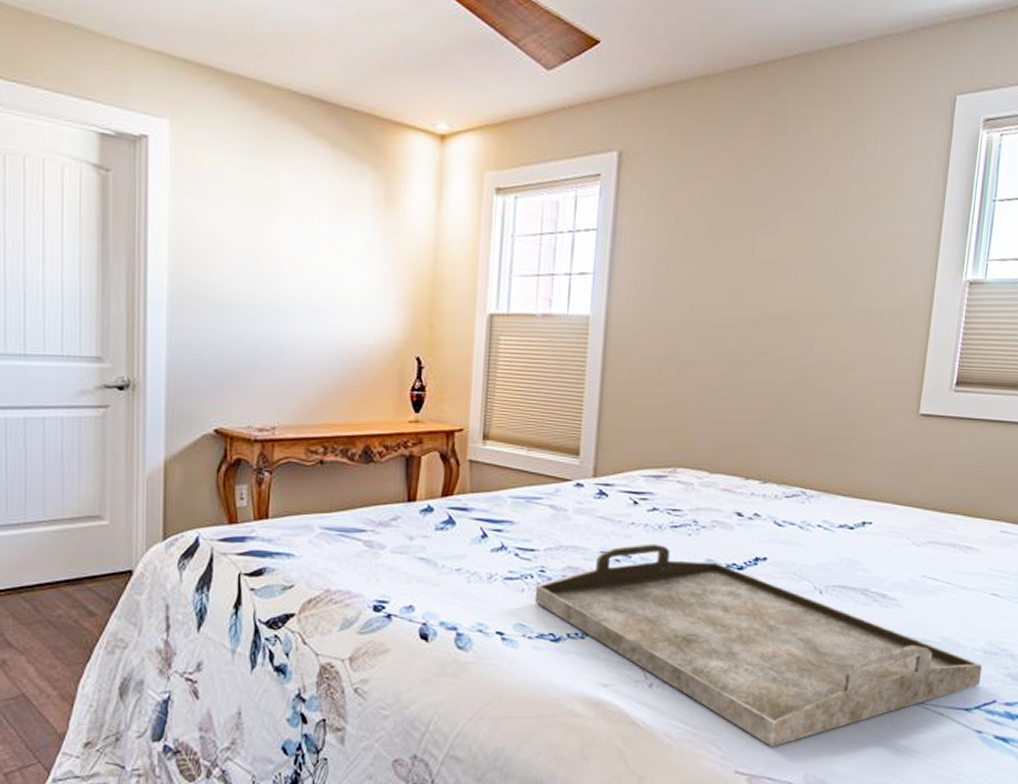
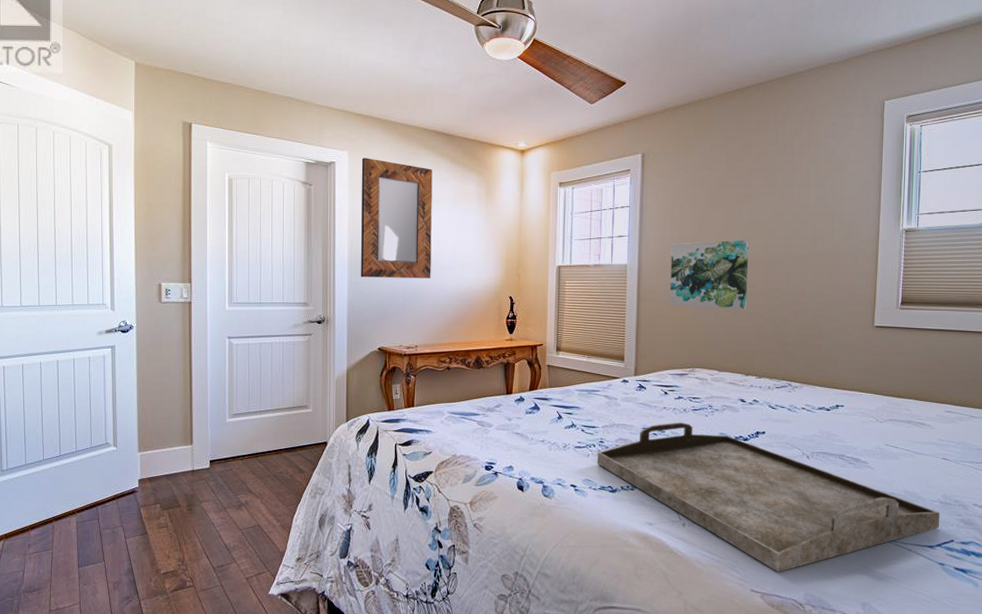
home mirror: none [188,131,304,326] -> present [361,158,433,279]
wall art: none [647,286,761,387] -> present [670,240,749,310]

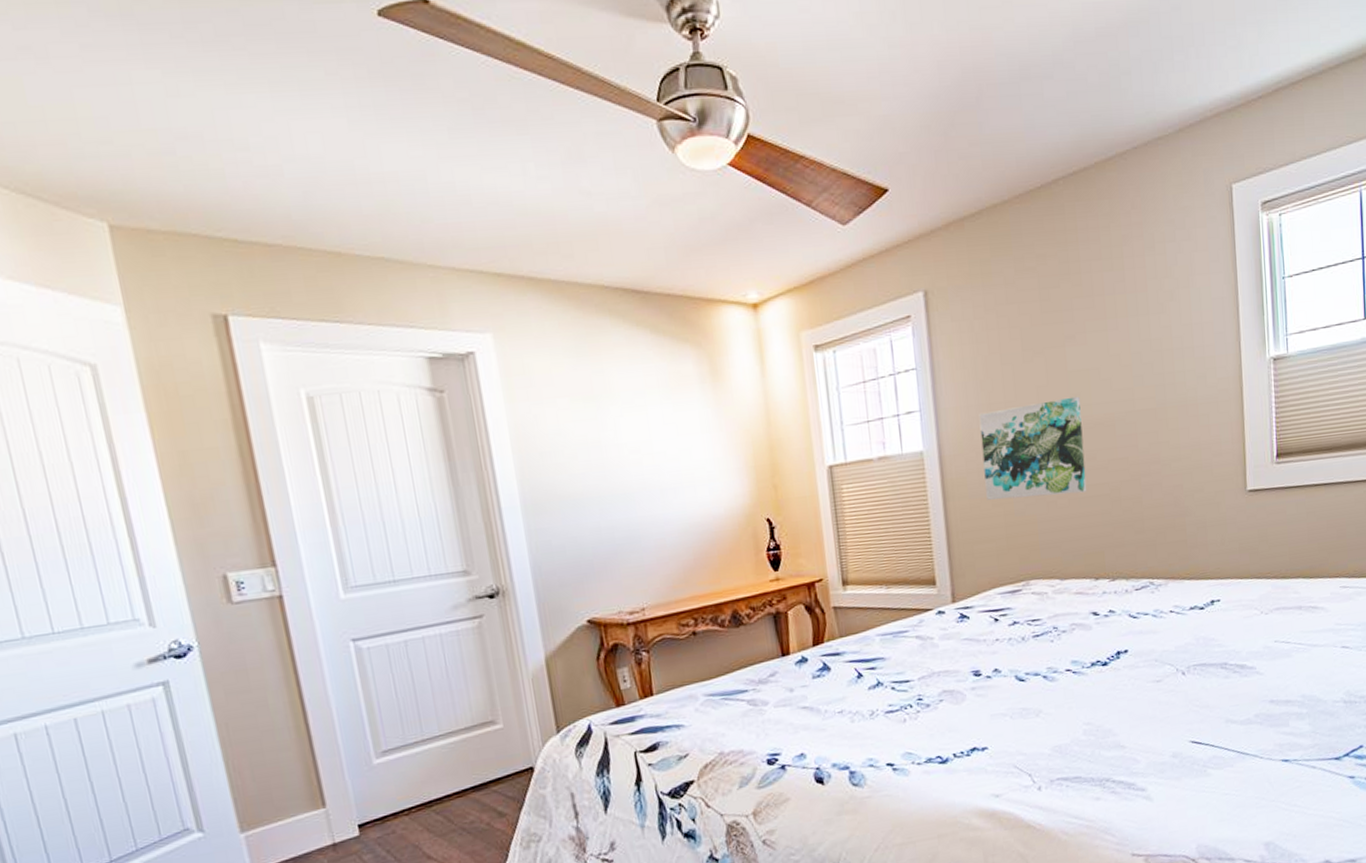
home mirror: present [361,158,433,279] -> none [516,340,649,521]
serving tray: present [597,422,940,572] -> none [916,655,1345,826]

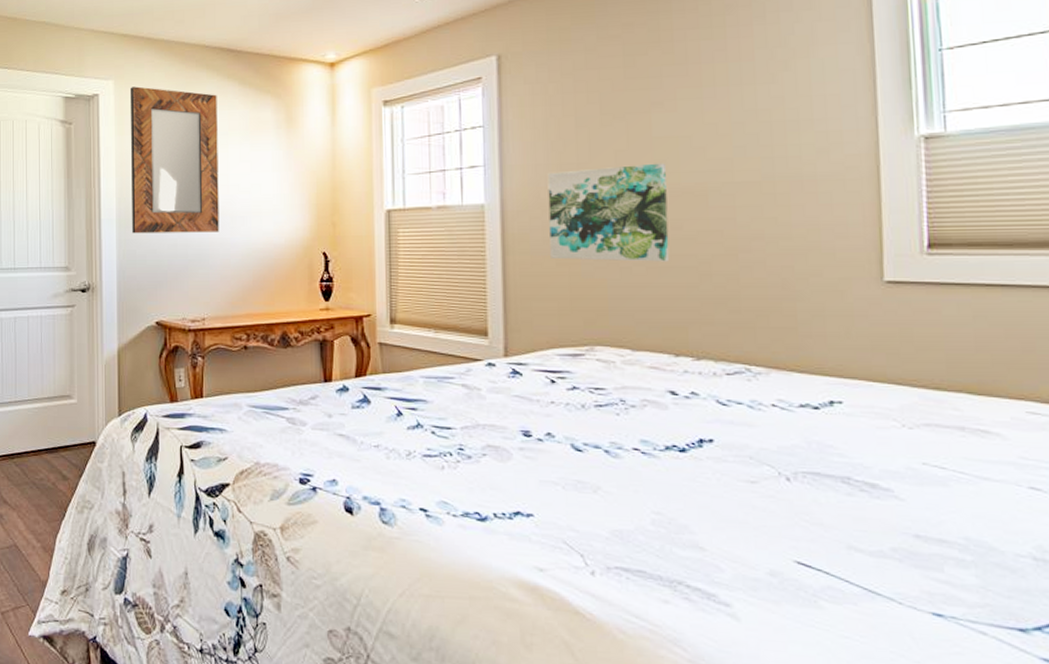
home mirror: none [516,340,649,521] -> present [131,86,219,234]

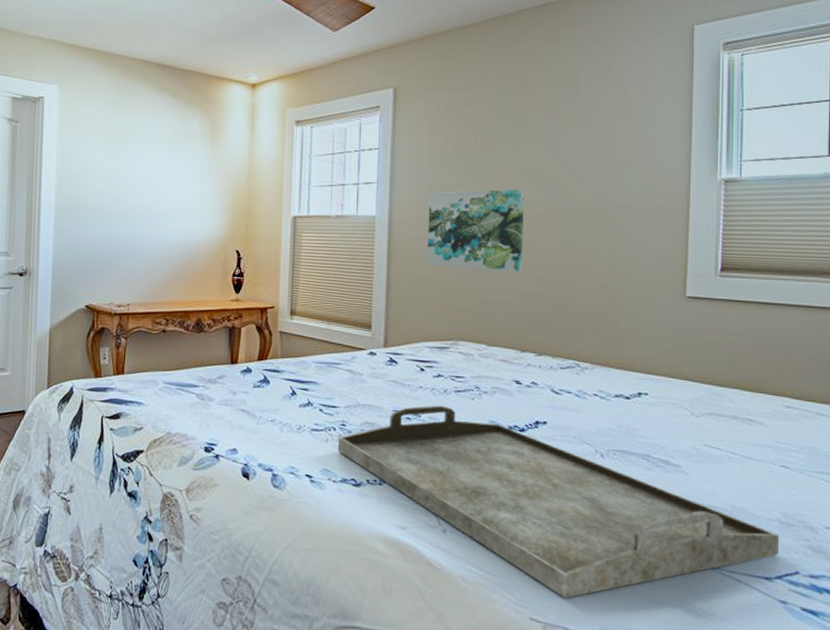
home mirror: present [131,86,219,234] -> none [68,92,151,228]
serving tray: none [455,423,1036,654] -> present [337,405,780,598]

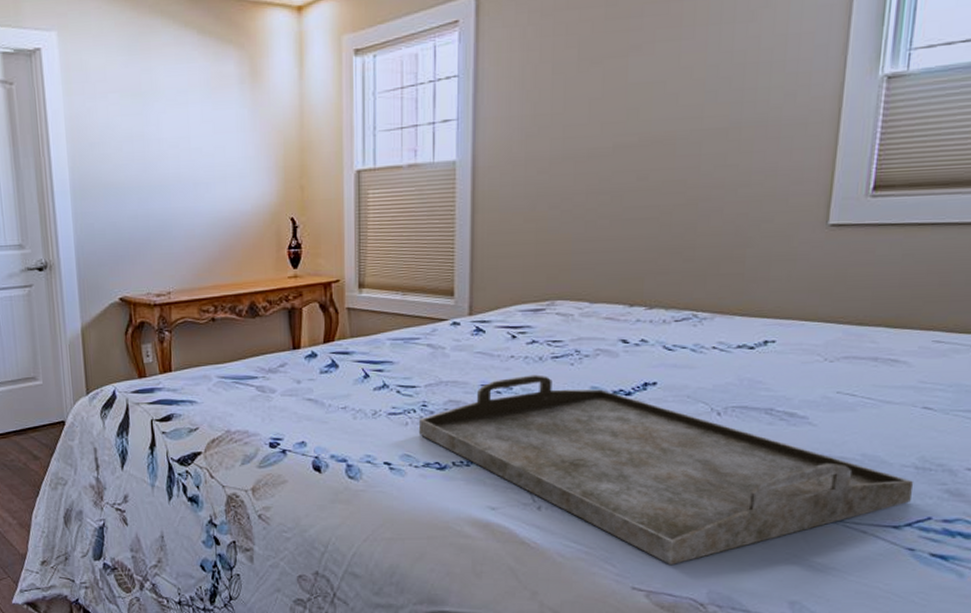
wall art: present [427,189,524,273] -> none [519,111,638,216]

